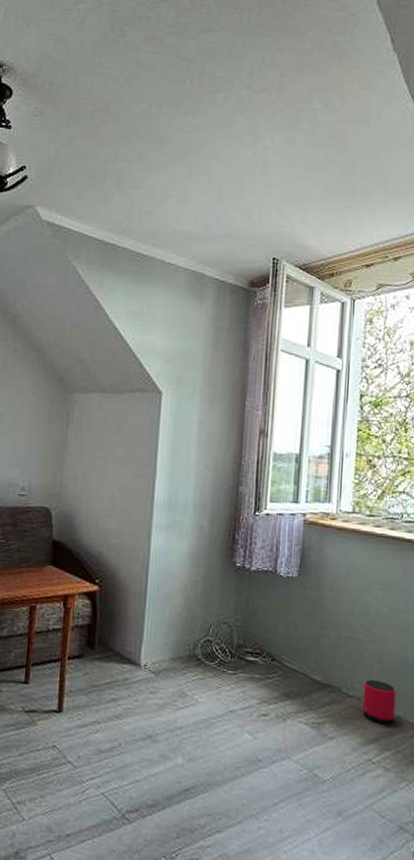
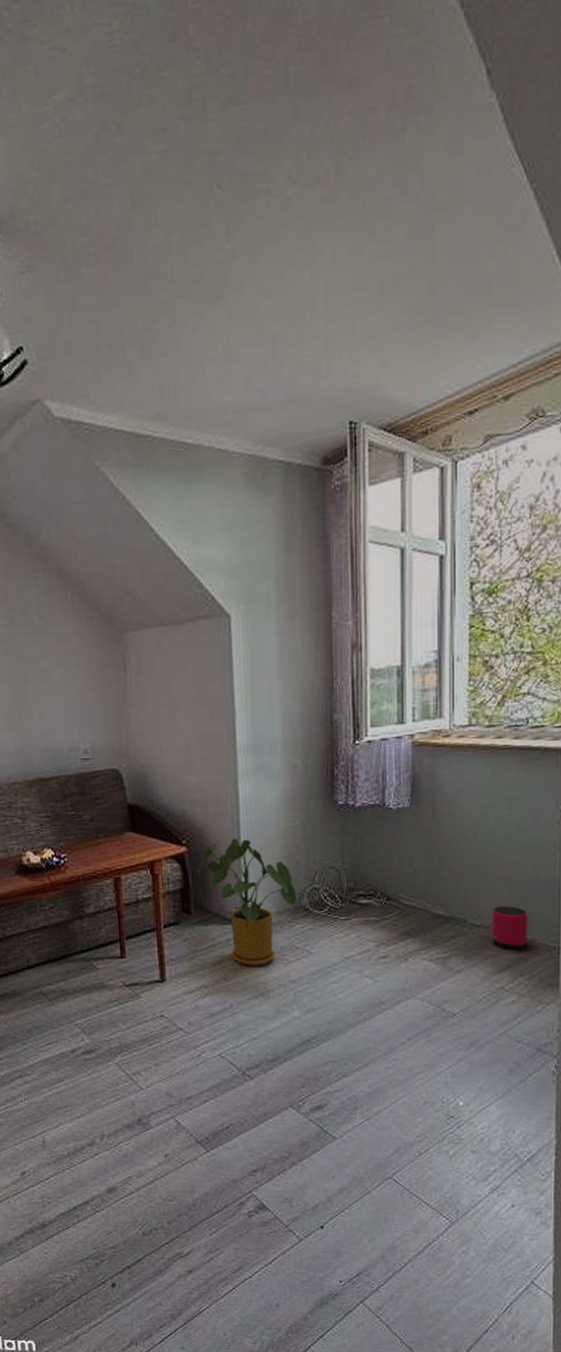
house plant: none [105,584,192,709] -> present [196,838,297,966]

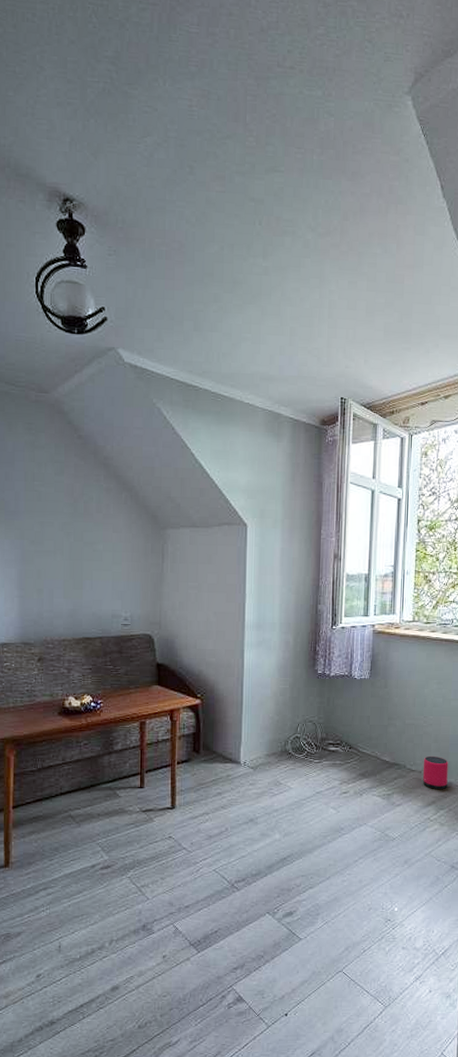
house plant: present [196,838,297,966] -> none [207,695,283,797]

